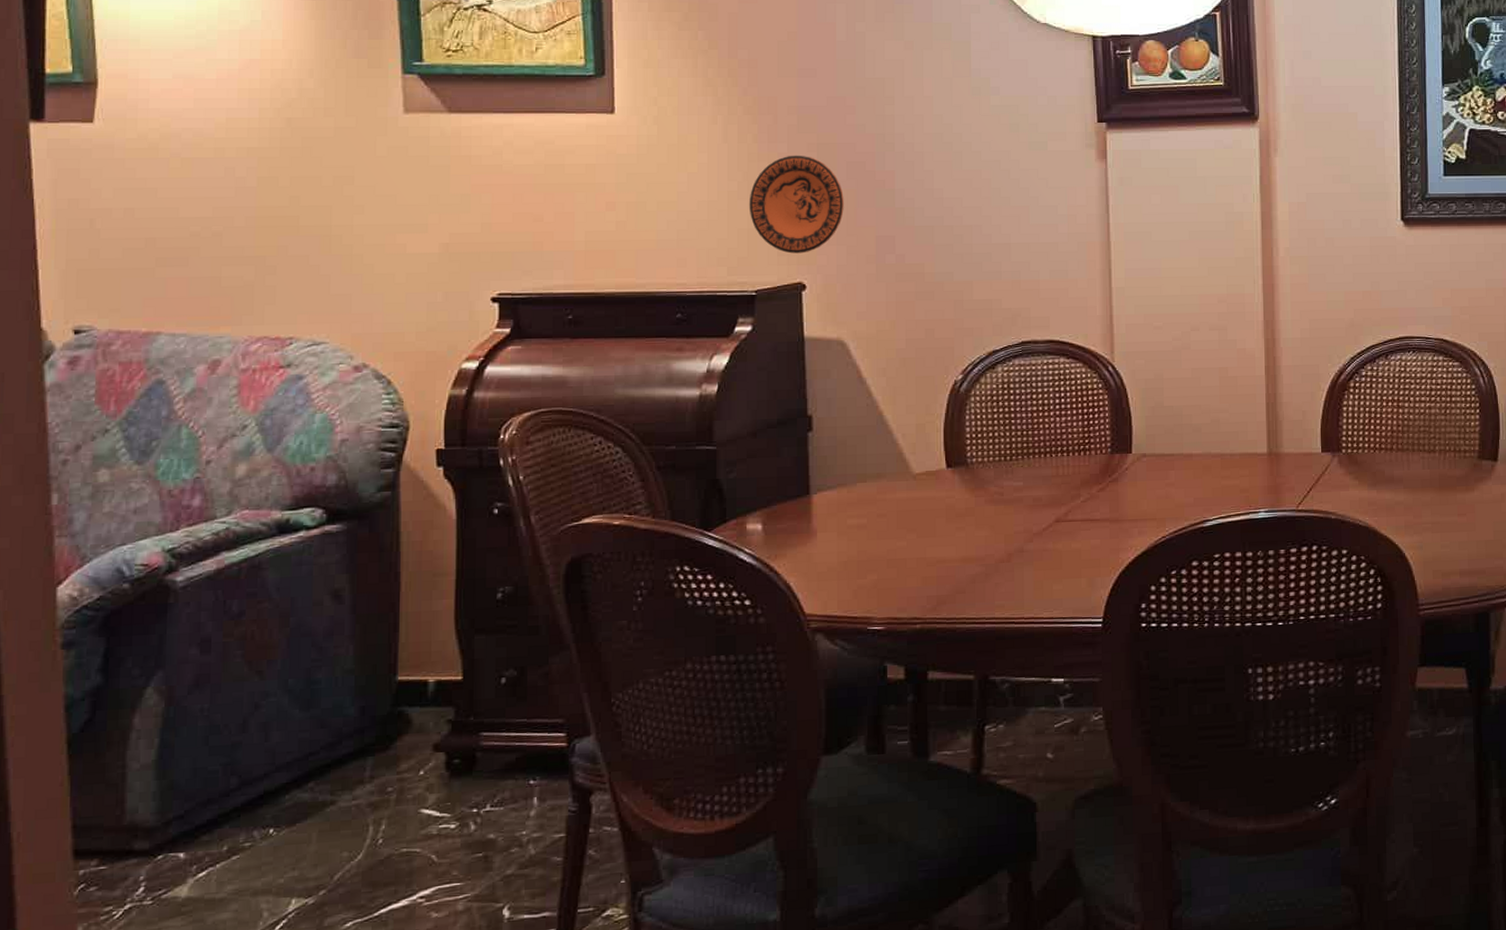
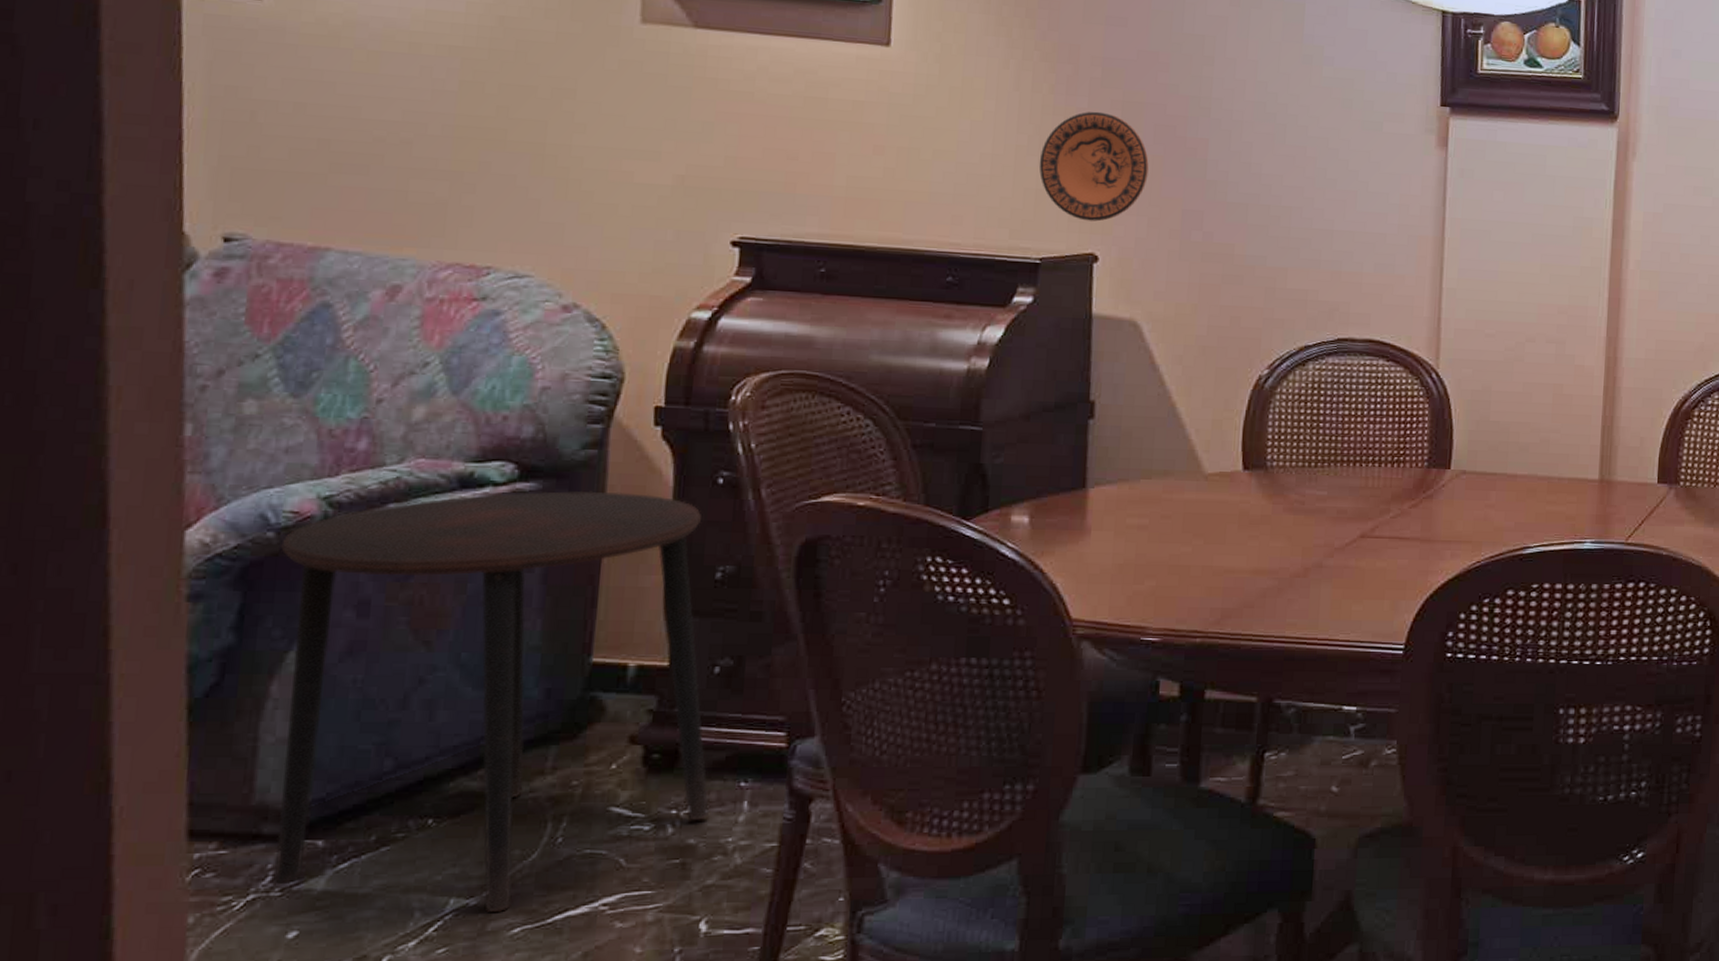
side table: none [135,527,506,909] -> present [274,491,710,912]

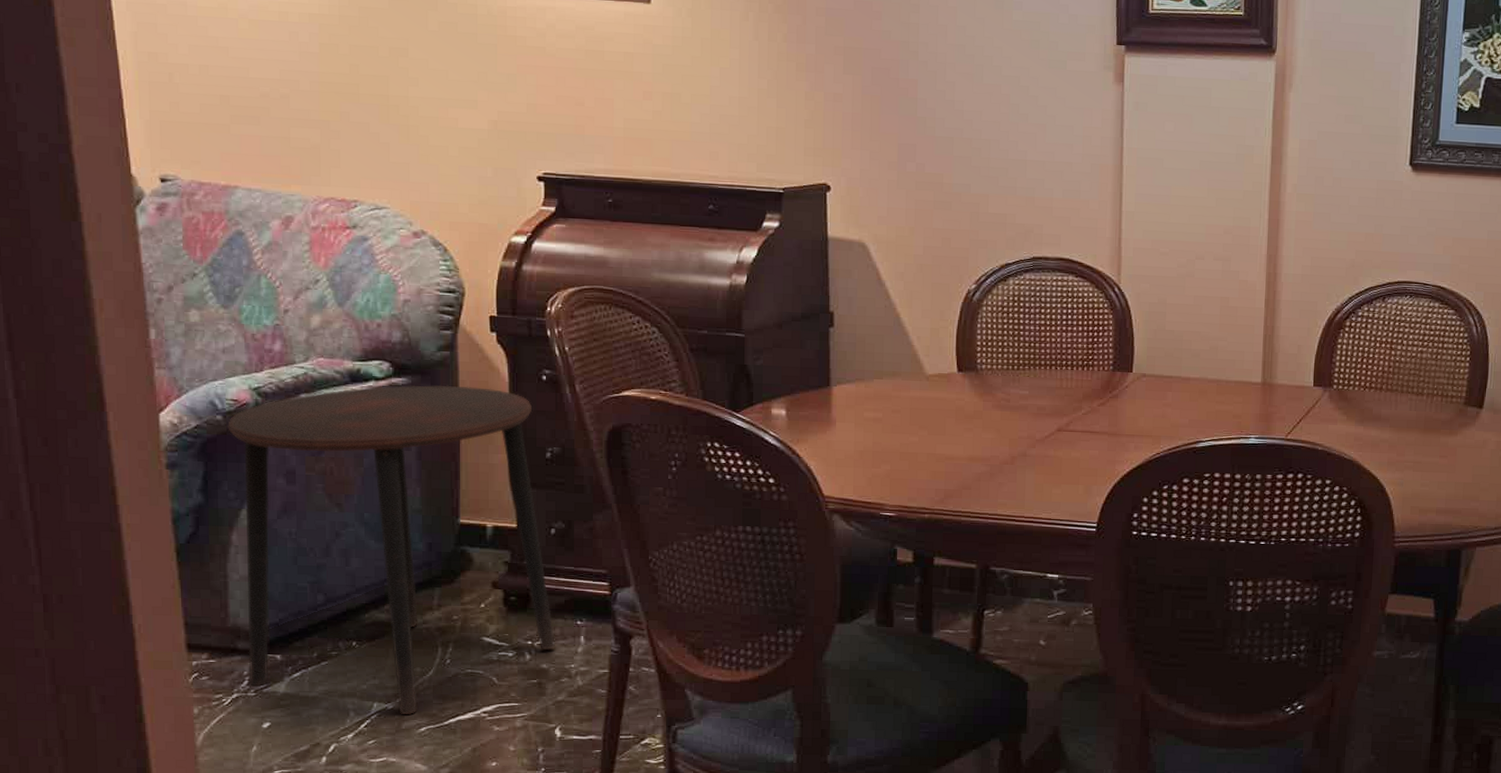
decorative plate: present [1039,111,1149,222] -> none [777,57,868,155]

